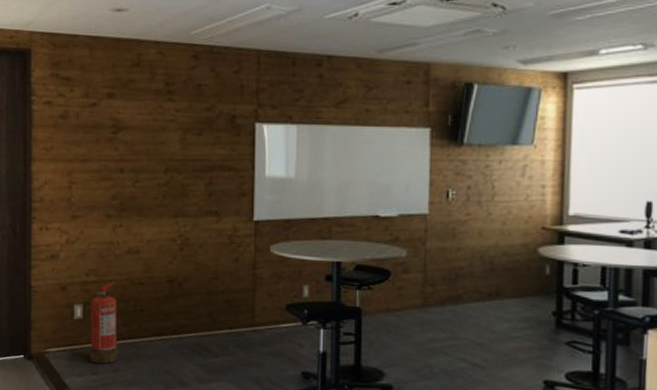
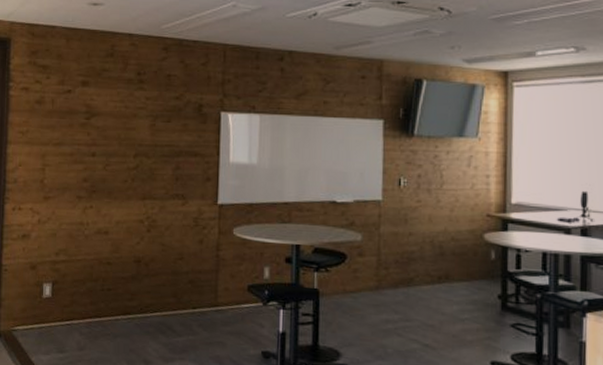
fire extinguisher: present [90,281,118,365] -> none [57,261,85,343]

